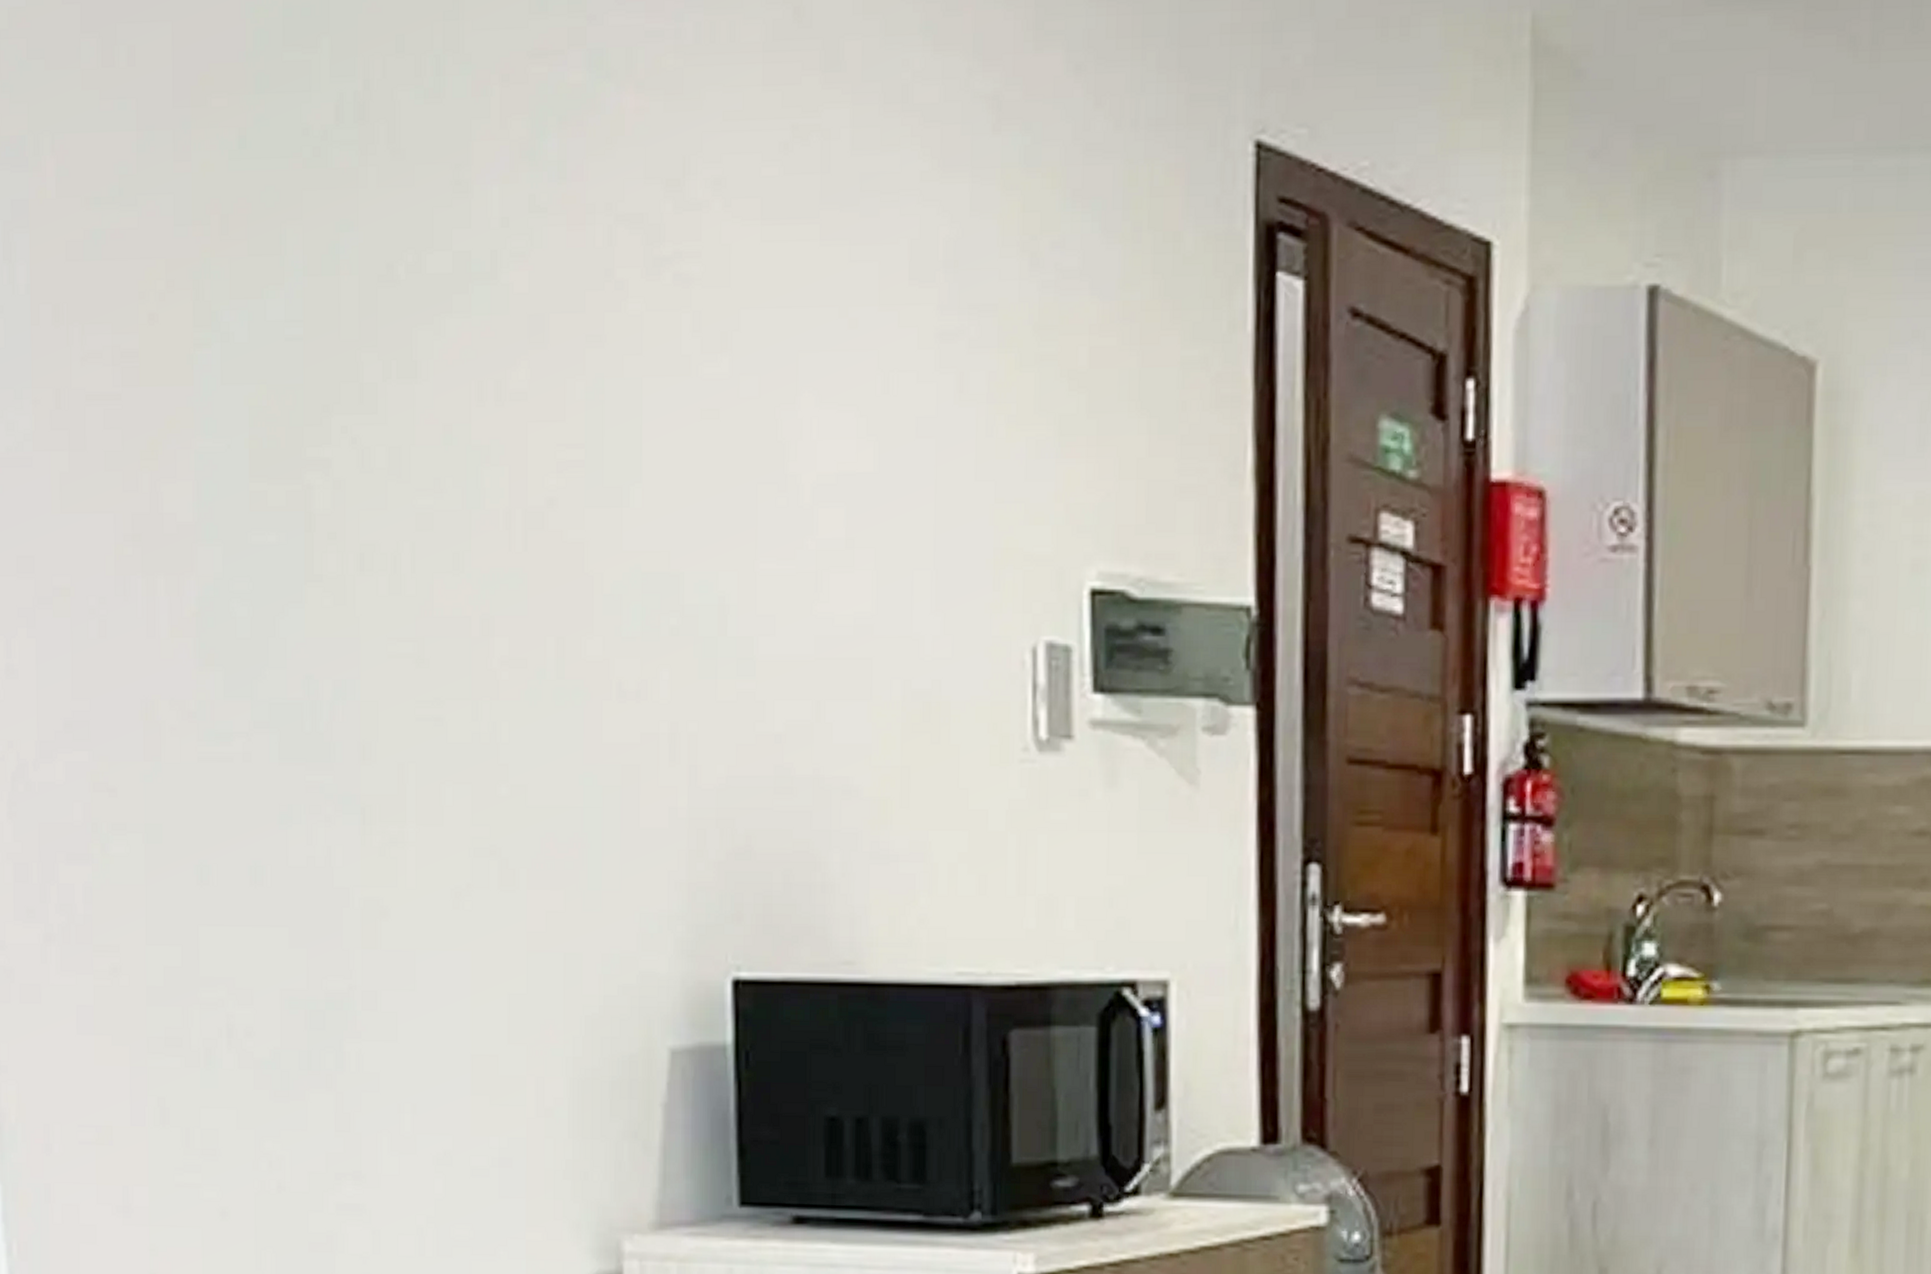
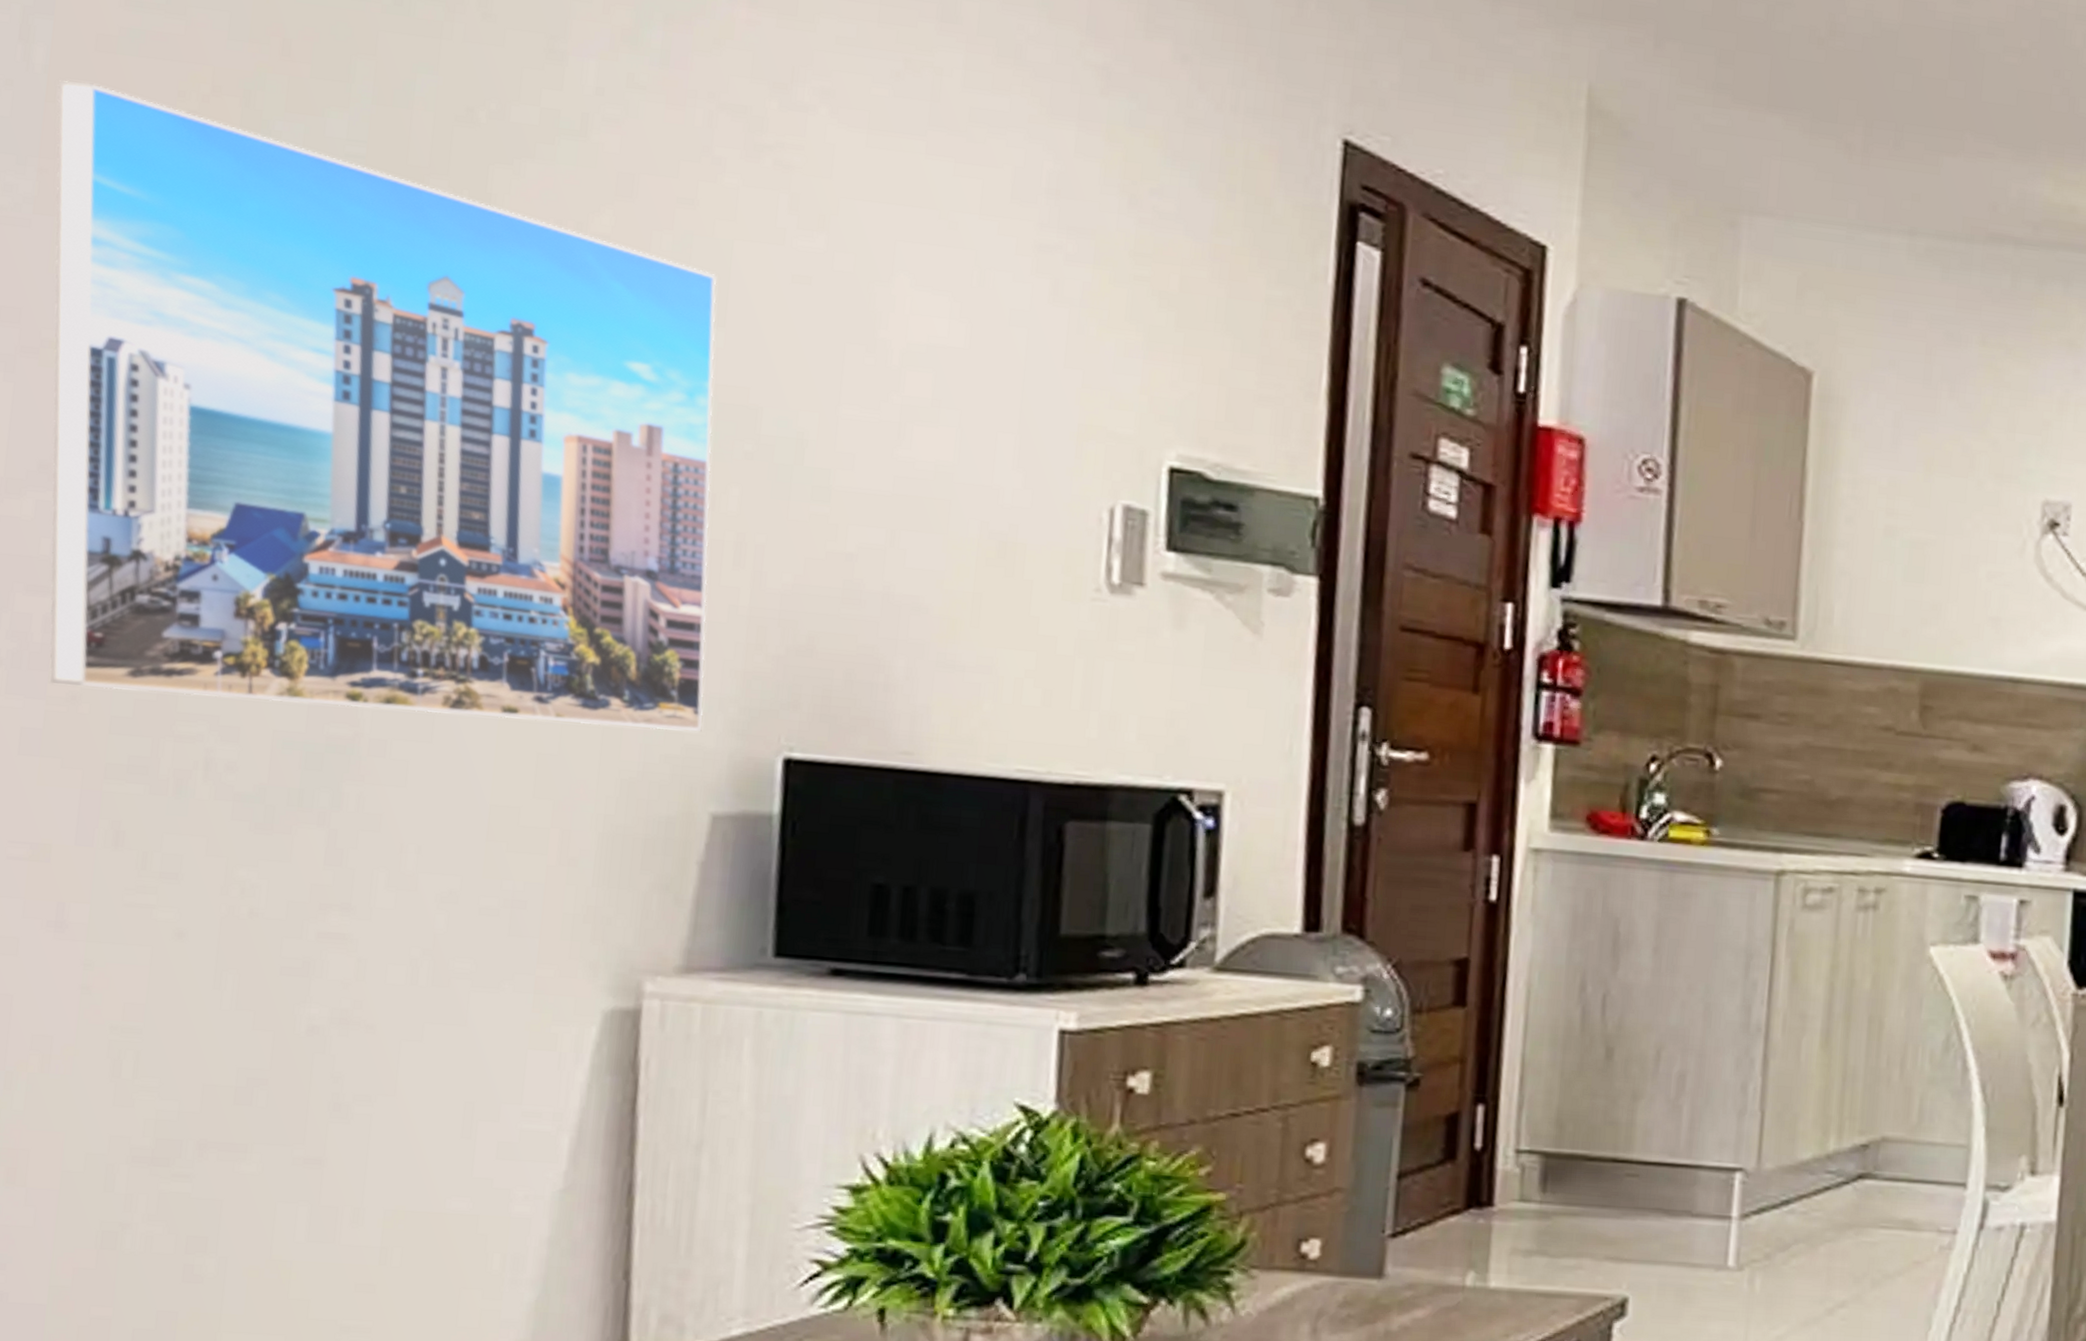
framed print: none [39,297,654,958] -> present [49,80,717,732]

